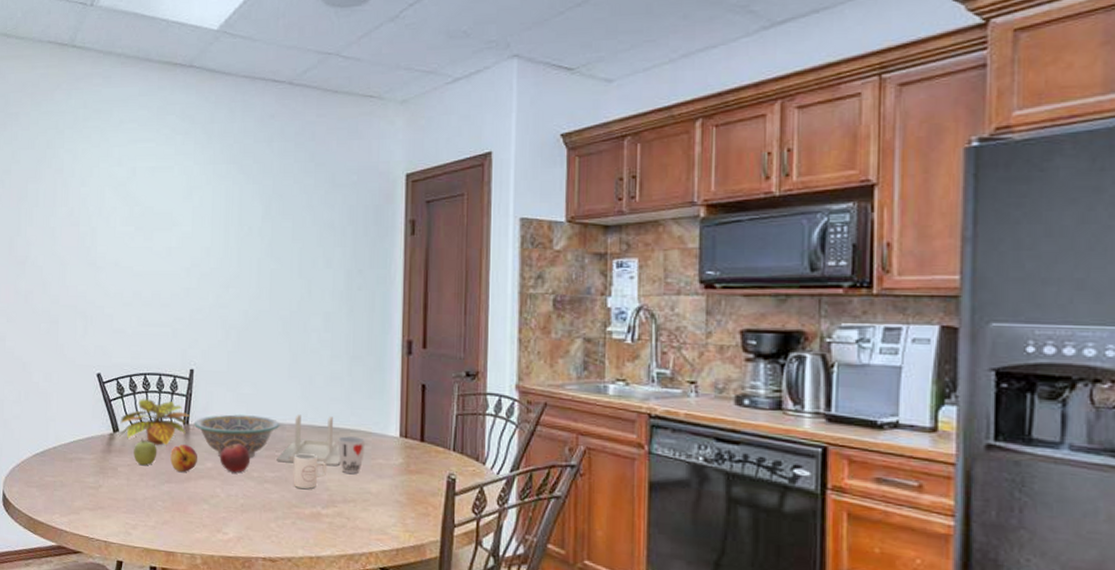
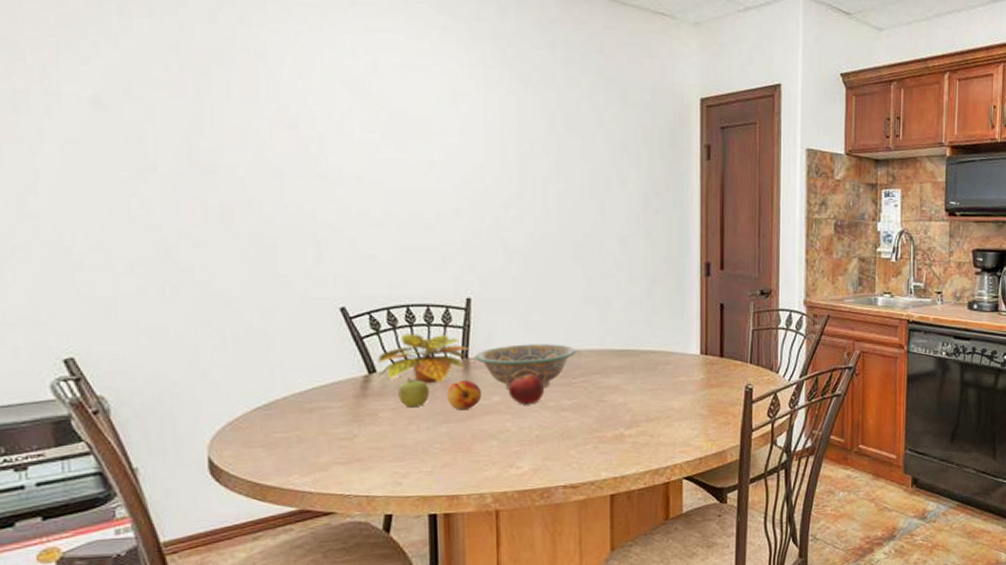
napkin holder: present [276,414,341,465] -> none [574,339,643,388]
mug: present [293,453,326,490] -> none [593,378,628,414]
cup: present [337,436,365,474] -> none [639,357,666,393]

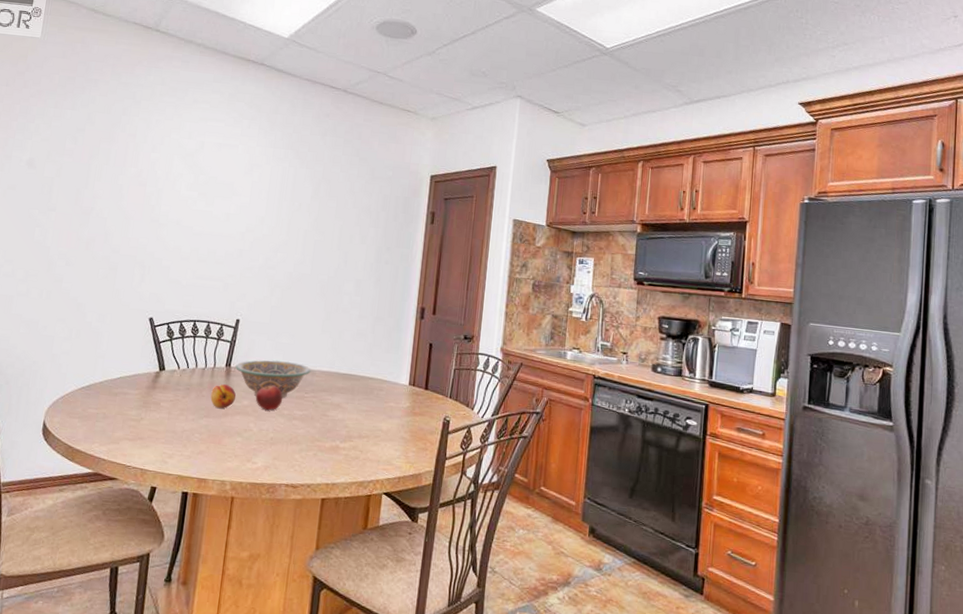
plant: present [378,334,471,384] -> none [166,342,233,384]
fruit: present [398,379,430,408] -> none [176,378,200,402]

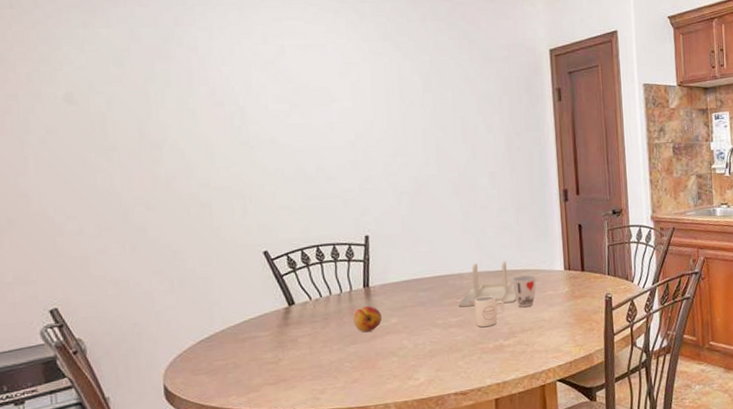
bowl: present [235,360,311,399] -> none [374,269,459,312]
fruit: present [255,385,283,410] -> none [403,297,434,324]
napkin holder: none [305,363,360,407] -> present [458,261,517,307]
mug: none [317,395,347,426] -> present [474,295,505,328]
cup: none [357,382,381,414] -> present [512,275,536,307]

